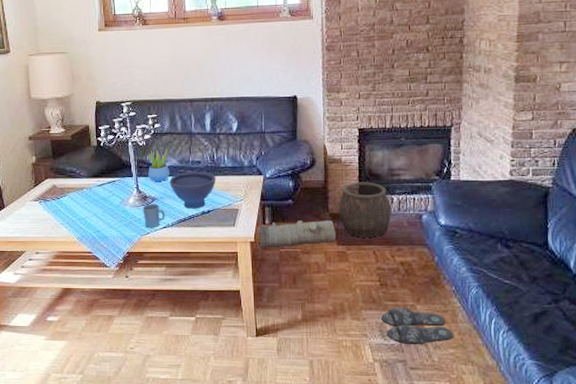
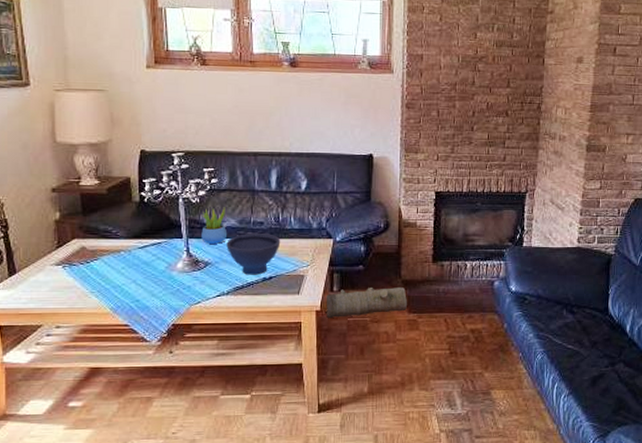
mug: present [143,204,166,227] -> none [193,269,221,296]
woven basket: present [338,182,392,238] -> none [411,247,465,305]
slippers: present [381,308,453,344] -> none [449,376,518,413]

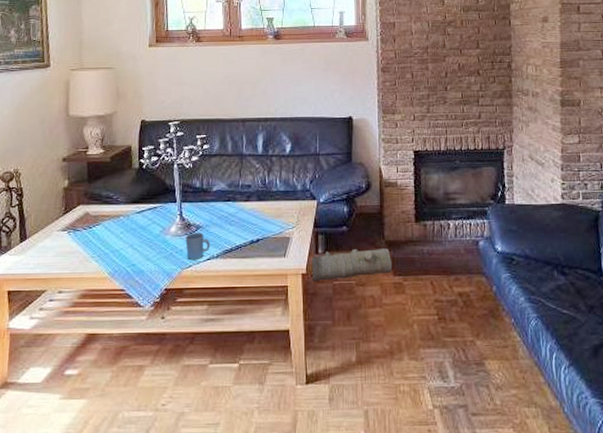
mug: none [193,269,221,296] -> present [185,232,211,259]
succulent plant: present [201,207,228,244] -> none [194,171,218,207]
bowl: present [226,234,281,275] -> none [216,196,267,238]

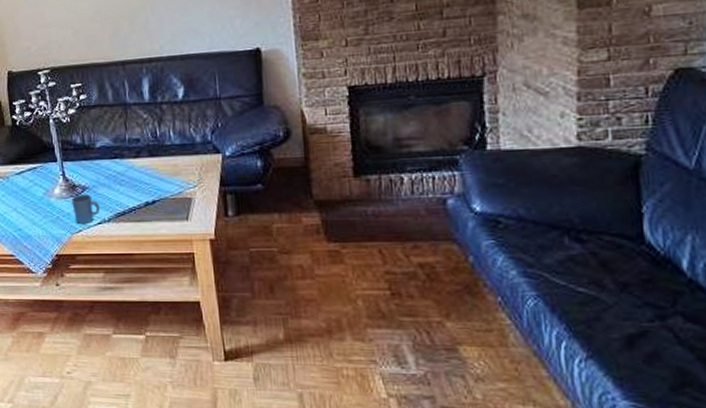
decorative log: present [311,248,393,281] -> none [220,209,326,248]

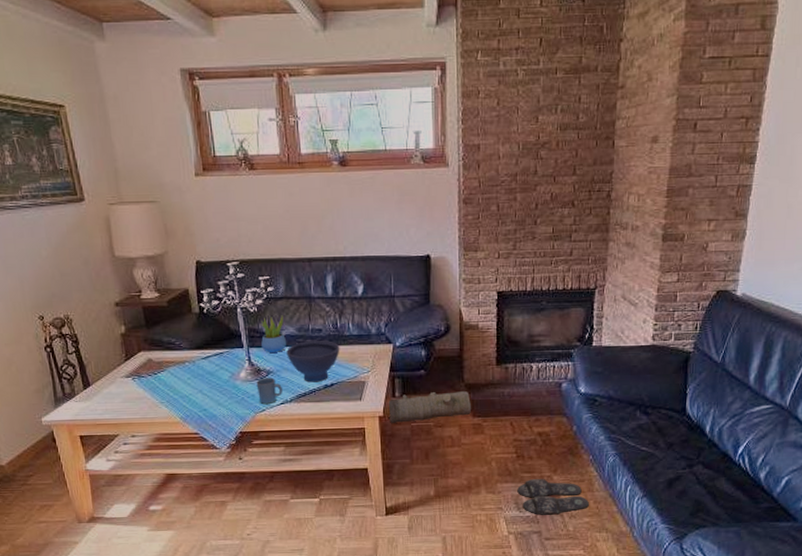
succulent plant: none [74,125,103,166] -> present [260,315,287,352]
bowl: none [102,151,161,200] -> present [286,340,340,383]
decorative log: none [220,209,326,248] -> present [388,391,472,423]
slippers: none [395,325,503,375] -> present [517,479,589,515]

